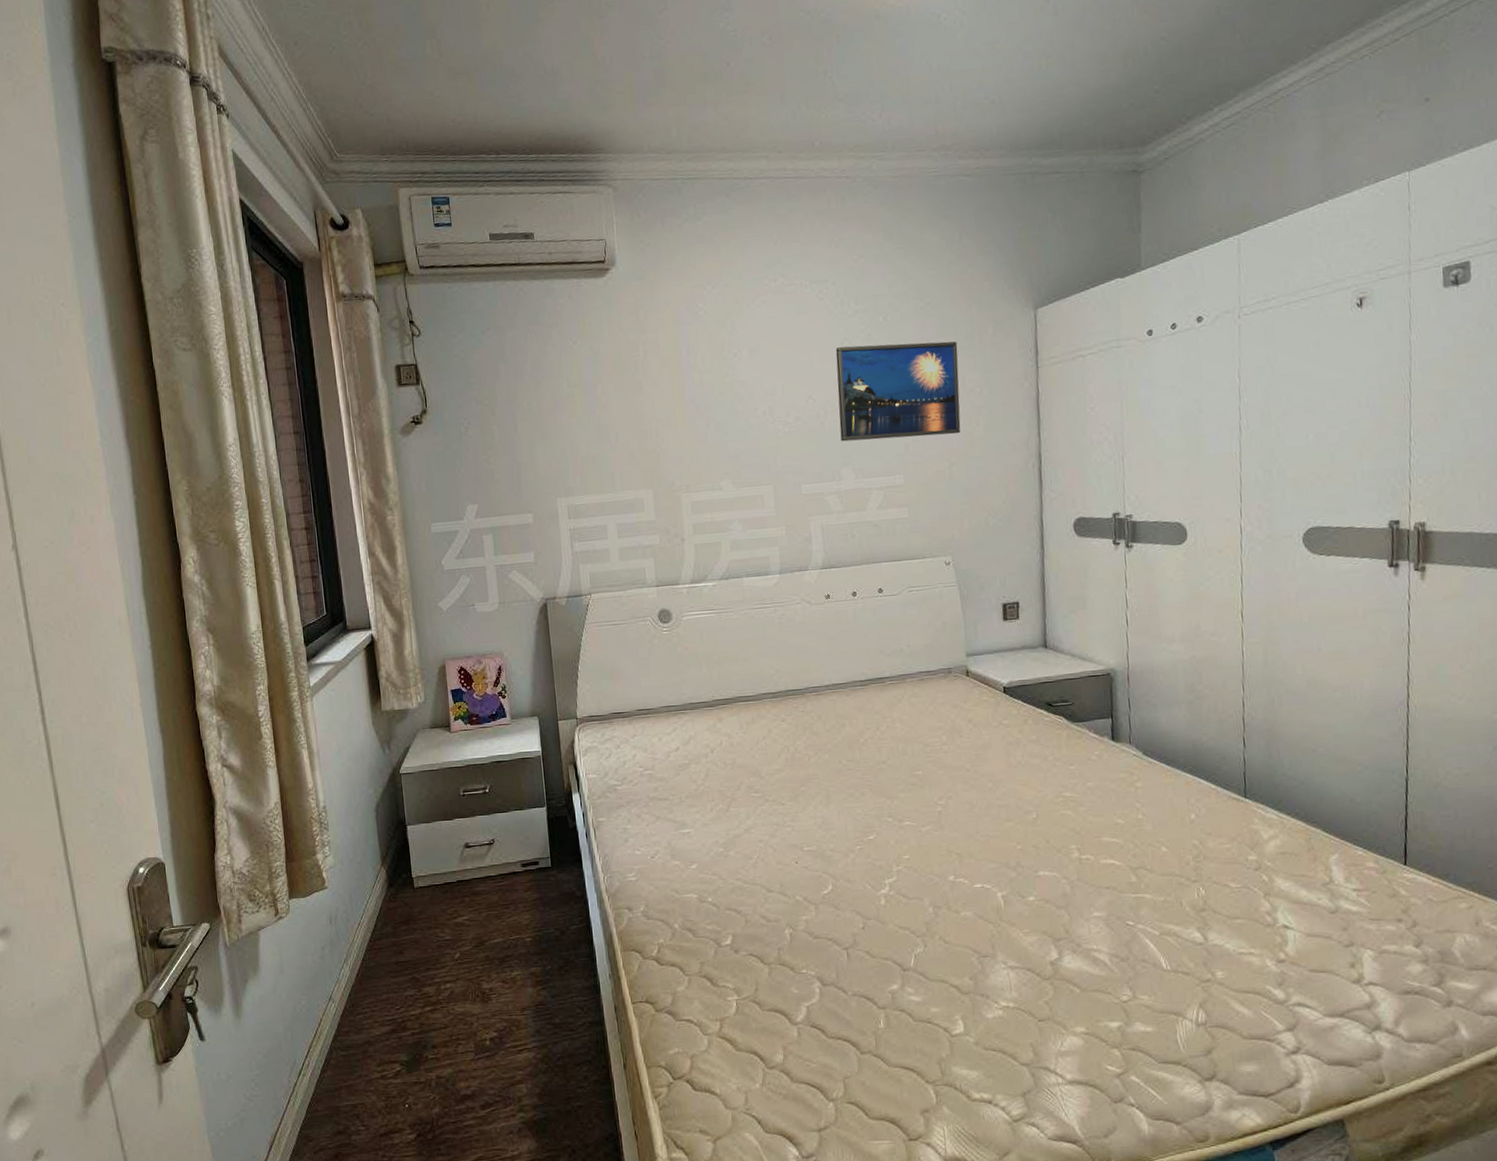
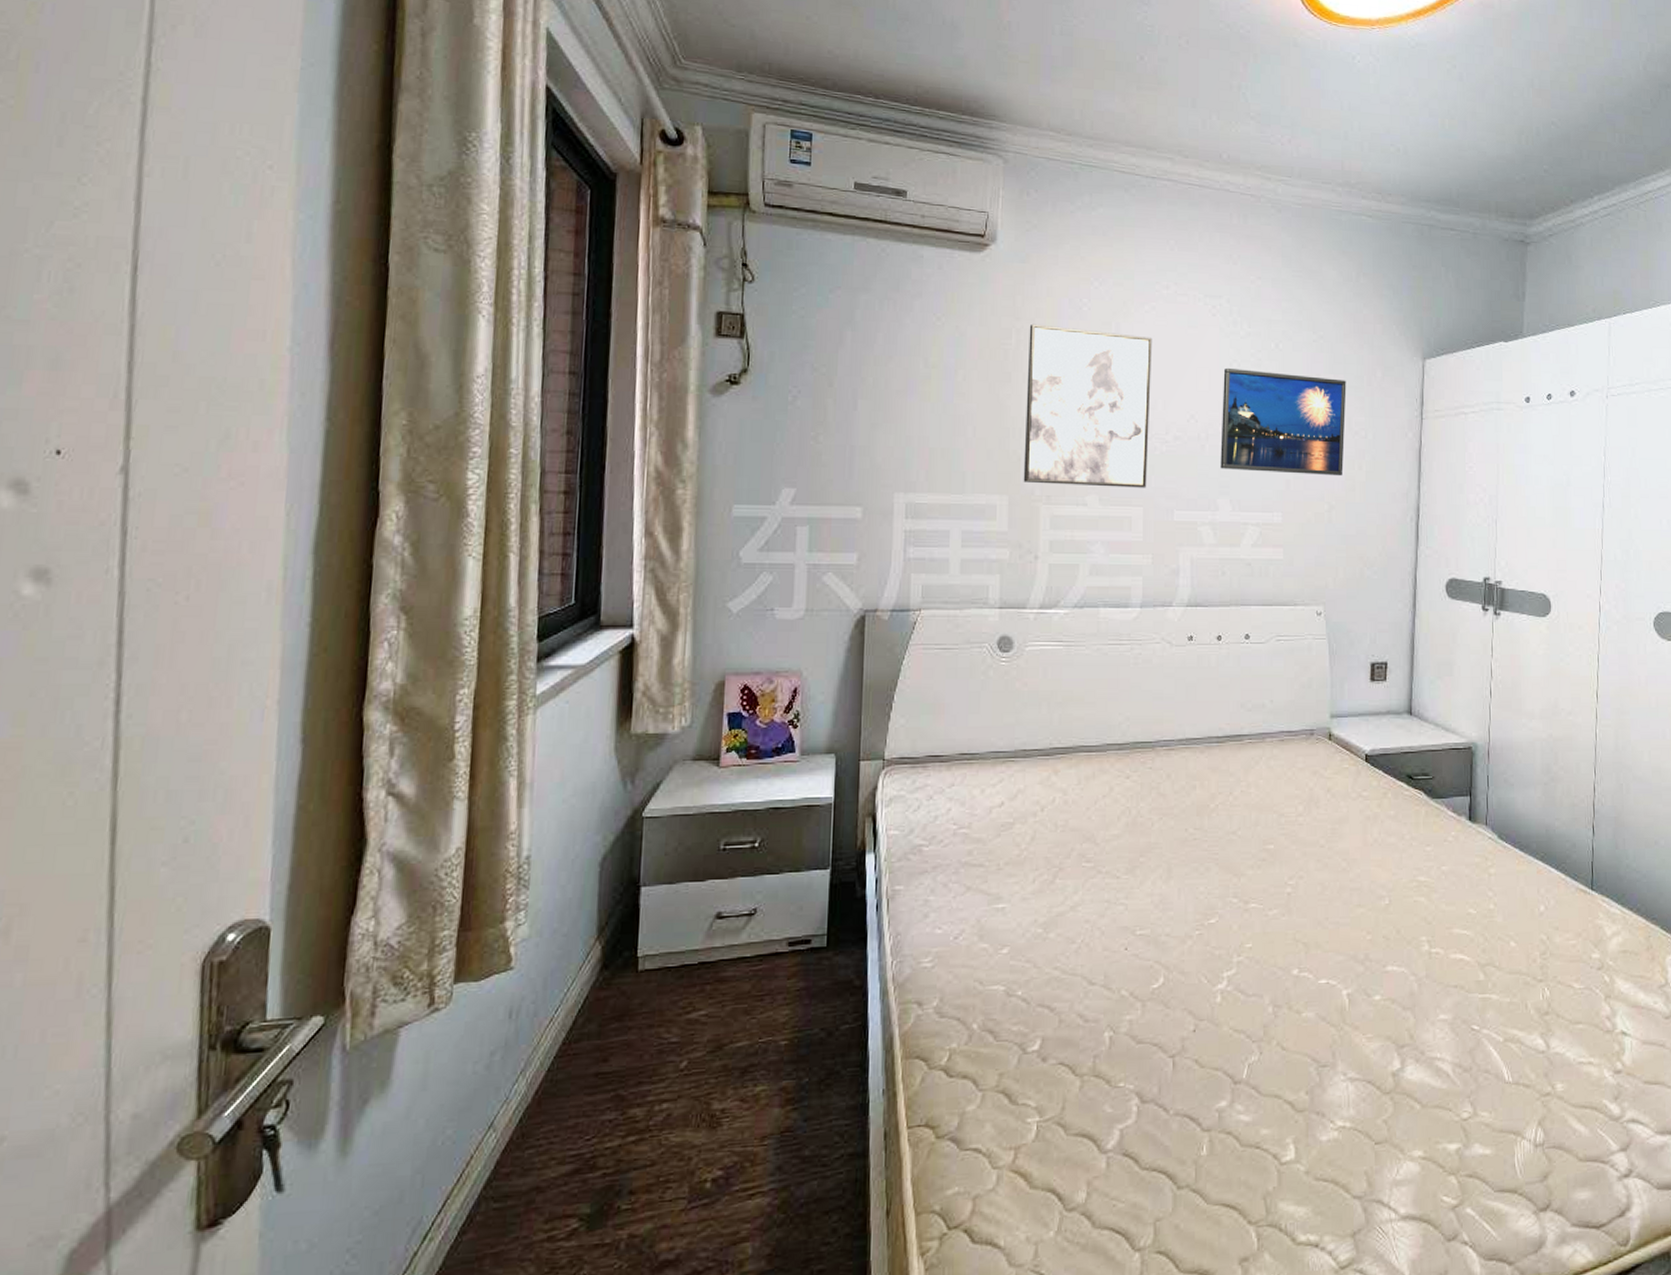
wall art: none [653,329,774,476] -> present [1023,323,1153,488]

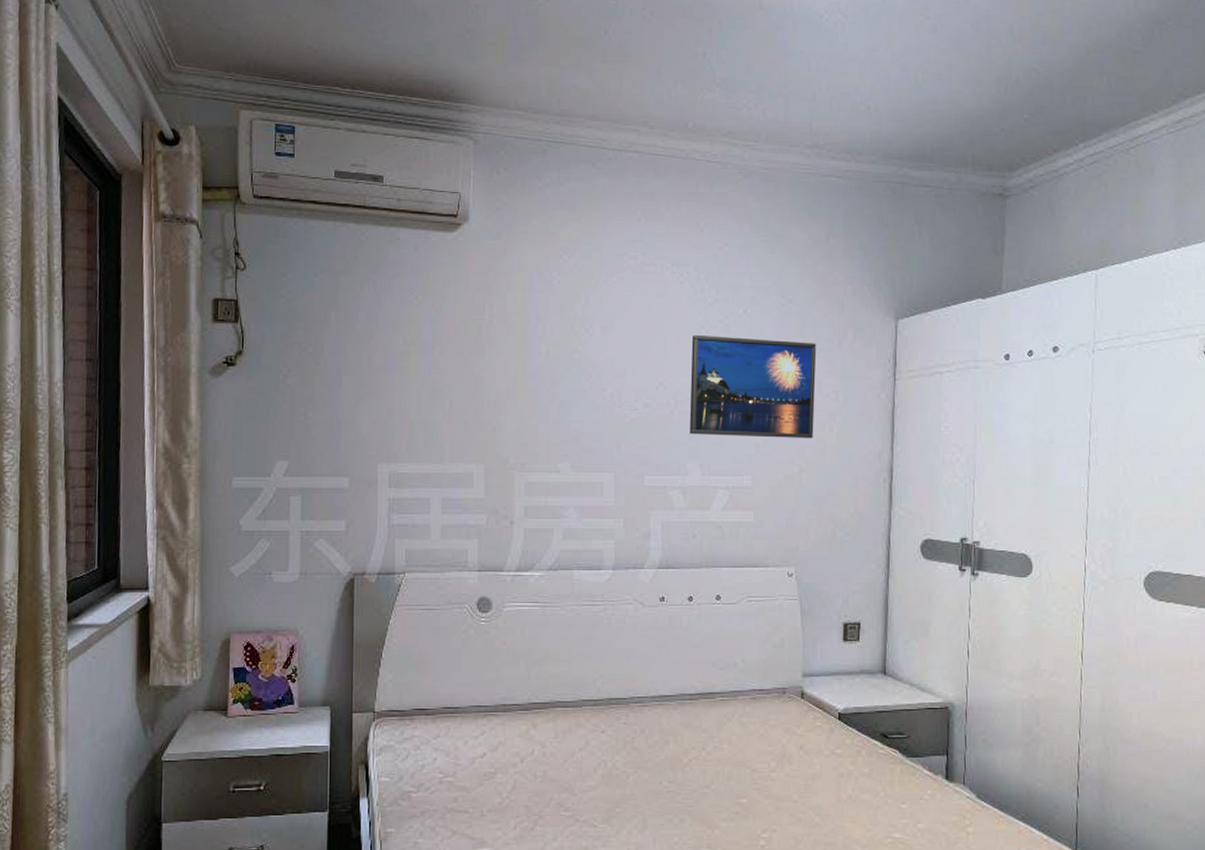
wall art: present [1023,323,1153,488] -> none [498,298,621,454]

